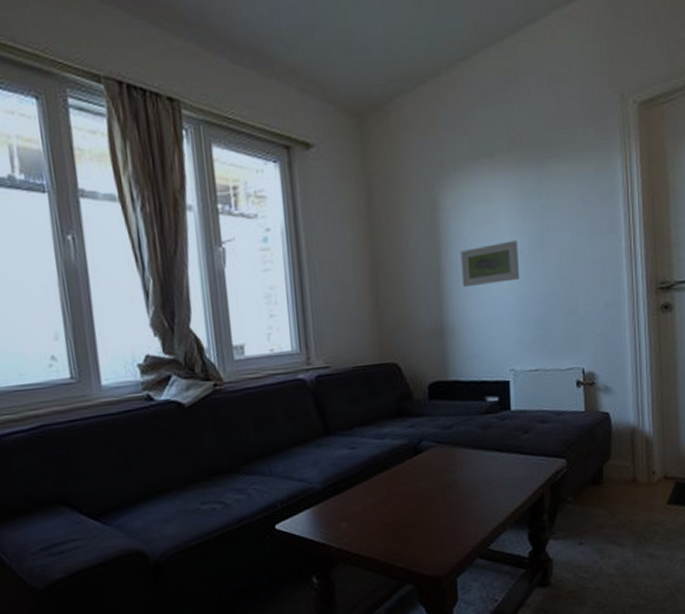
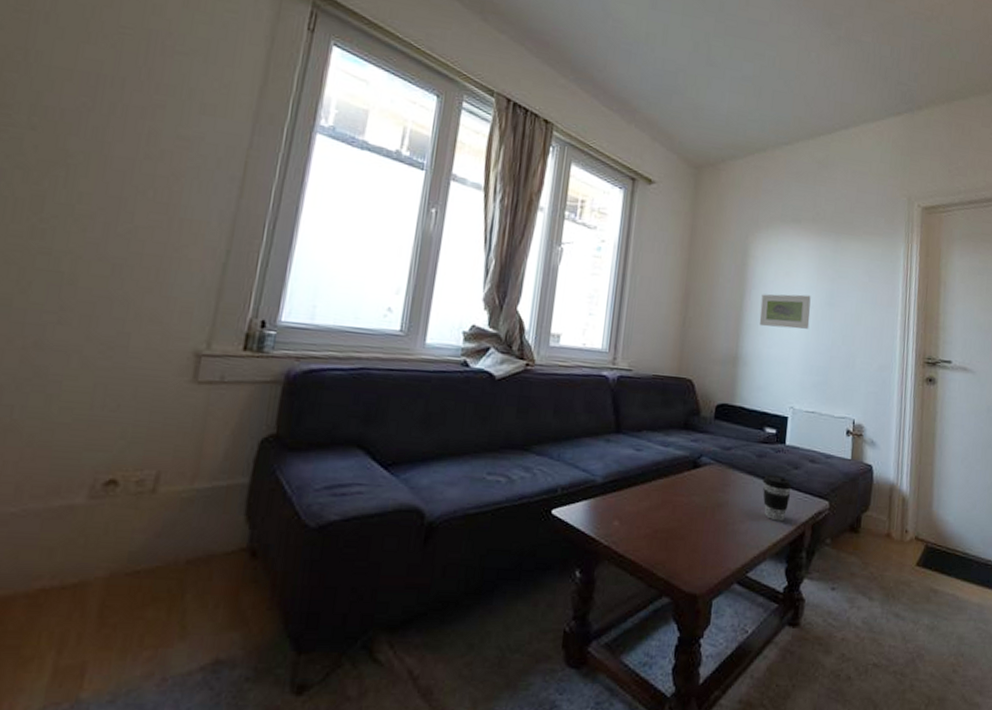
coffee cup: none [491,443,524,490] -> present [762,474,792,522]

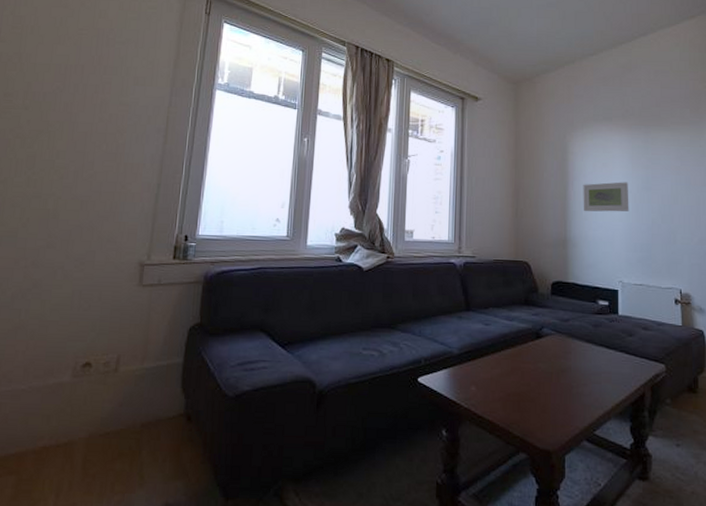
coffee cup: present [762,474,792,522] -> none [600,342,628,384]

